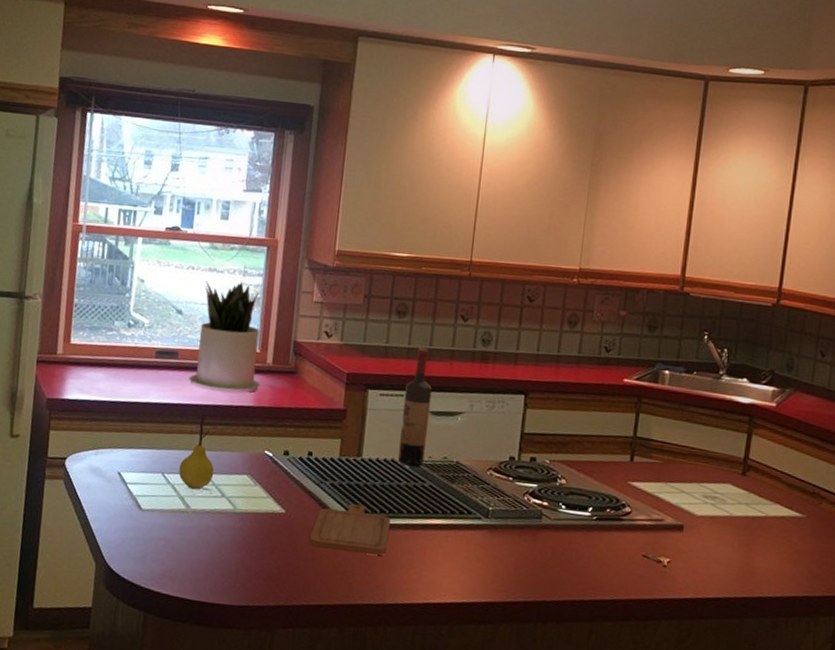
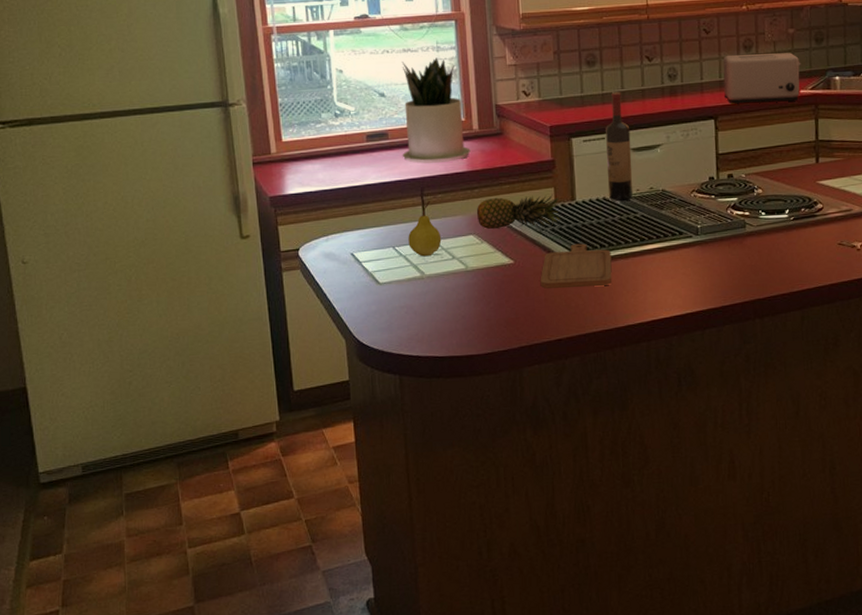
fruit: none [254,439,346,481] -> present [476,194,561,230]
toaster: none [538,328,630,390] -> present [723,53,802,104]

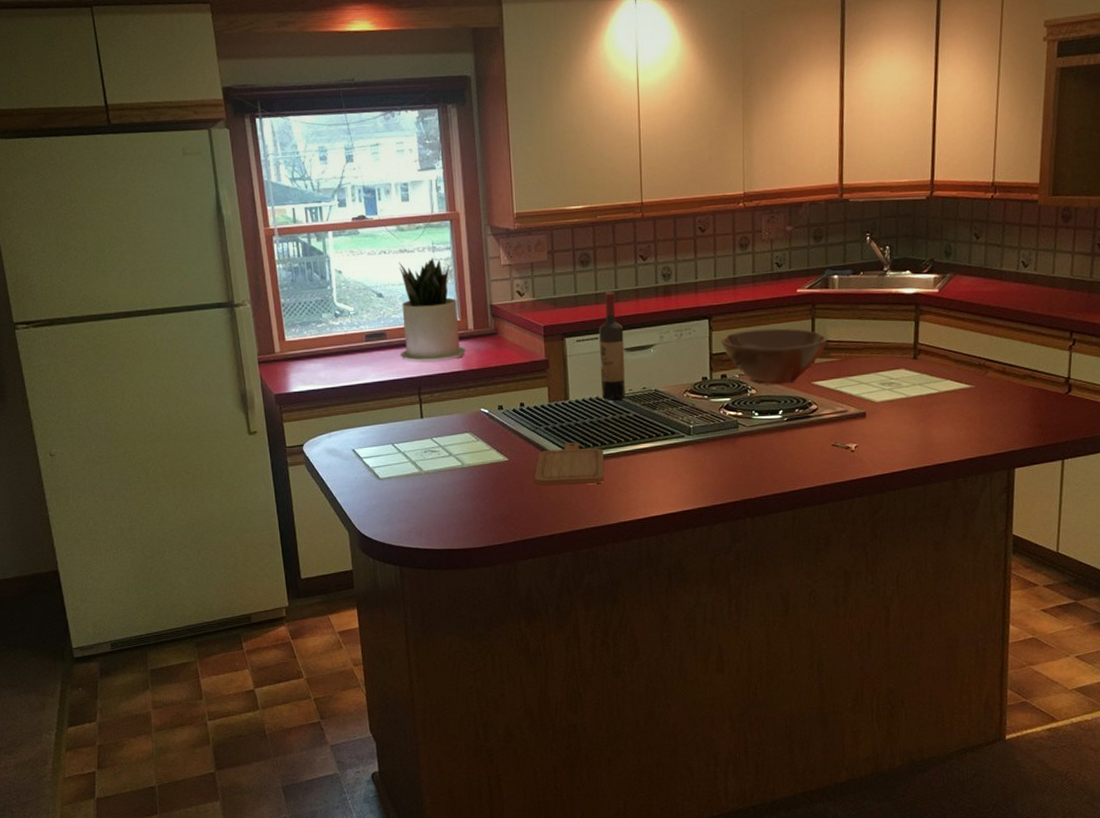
fruit: present [408,201,442,257] -> none [406,400,439,454]
fruit: present [476,194,561,230] -> none [472,394,555,428]
toaster: present [723,53,802,104] -> none [718,251,799,304]
bowl: none [727,128,831,184] -> present [721,328,827,385]

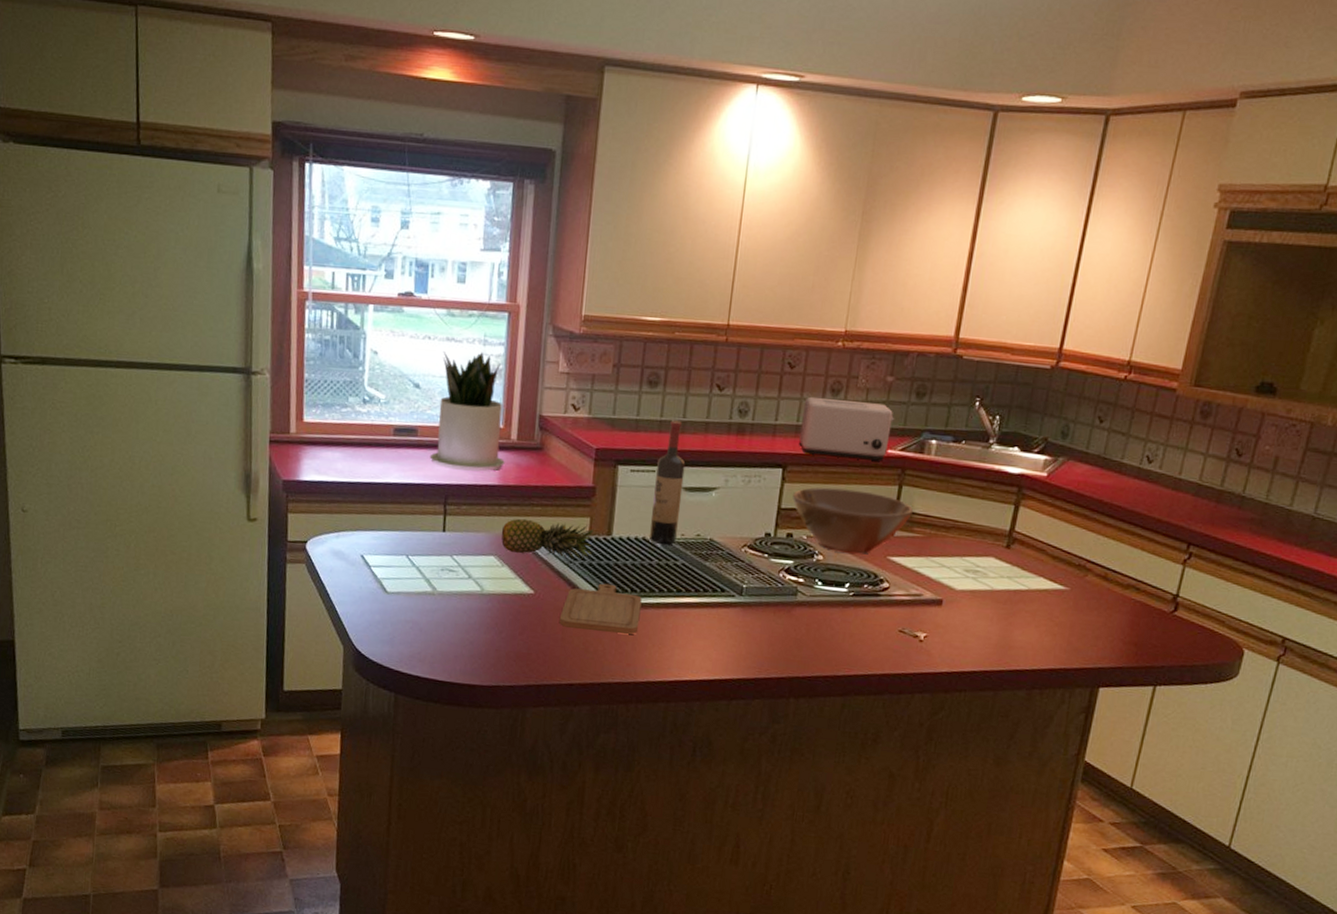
fruit: none [472,394,555,428] -> present [501,518,595,560]
toaster: none [718,251,799,304] -> present [798,396,895,461]

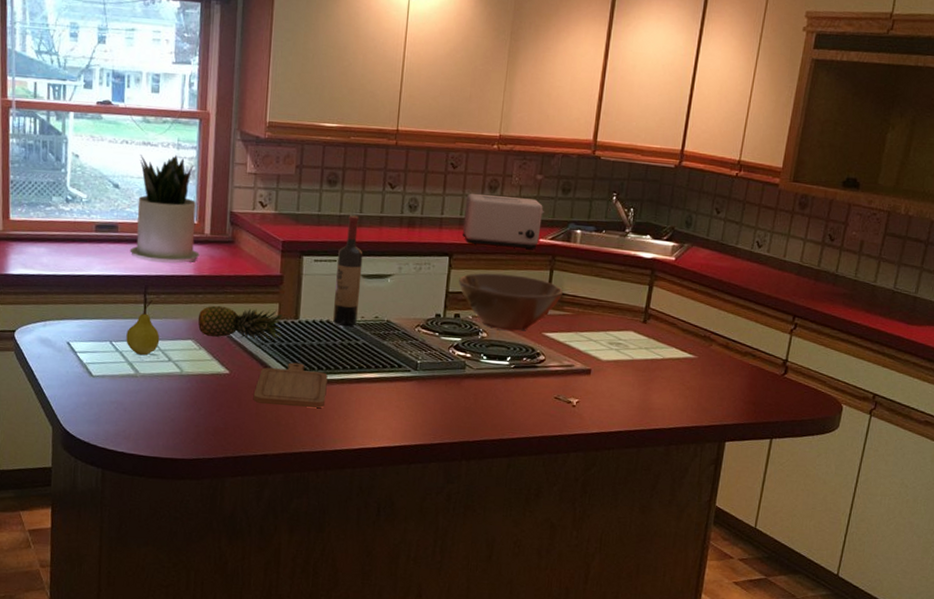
fruit: none [423,511,460,572] -> present [126,300,160,356]

